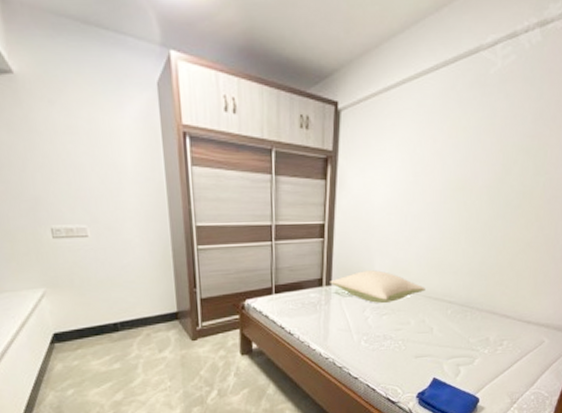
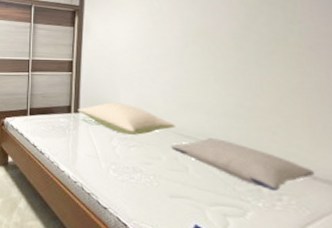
pillow: none [419,297,530,338] -> present [170,138,314,190]

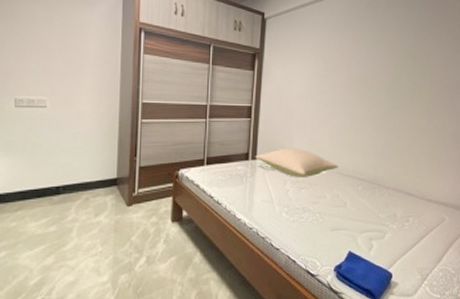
pillow: present [170,138,314,190] -> none [334,175,430,214]

